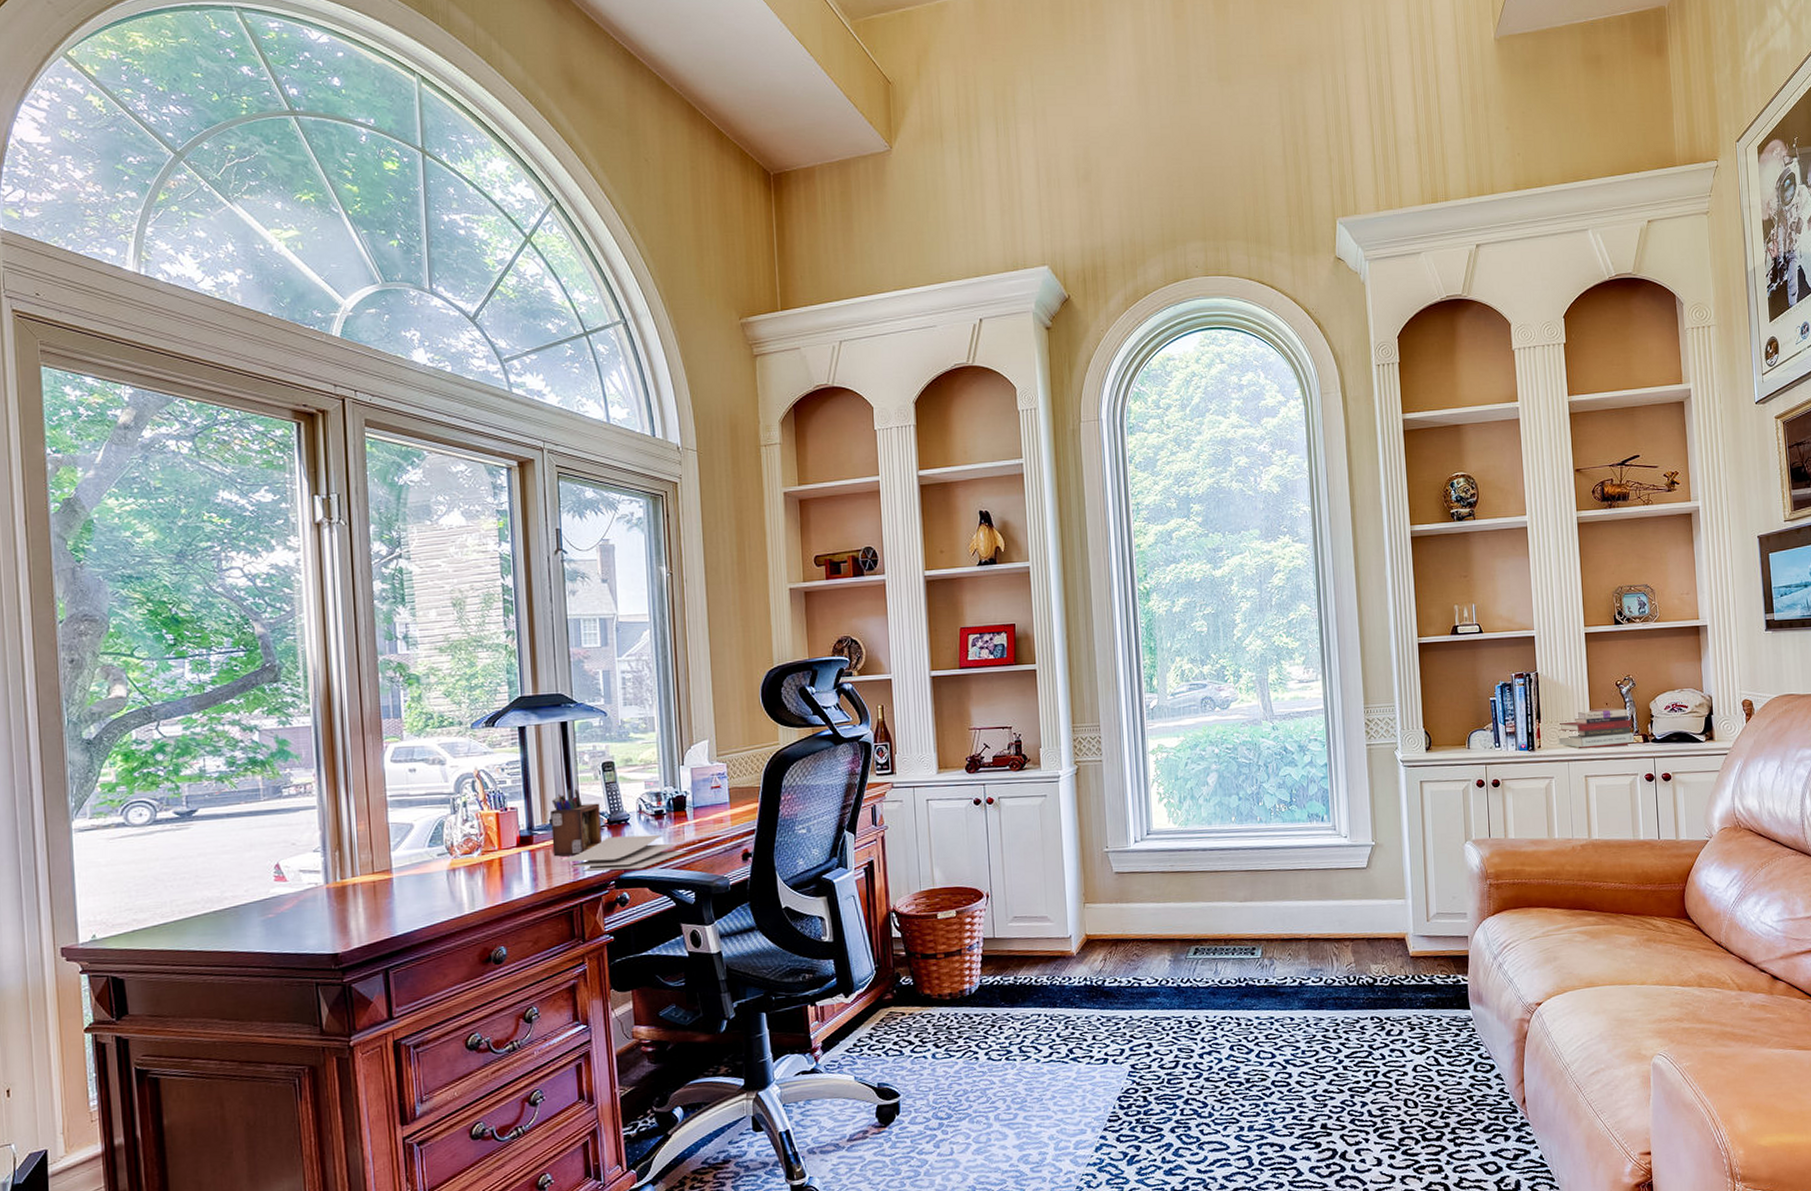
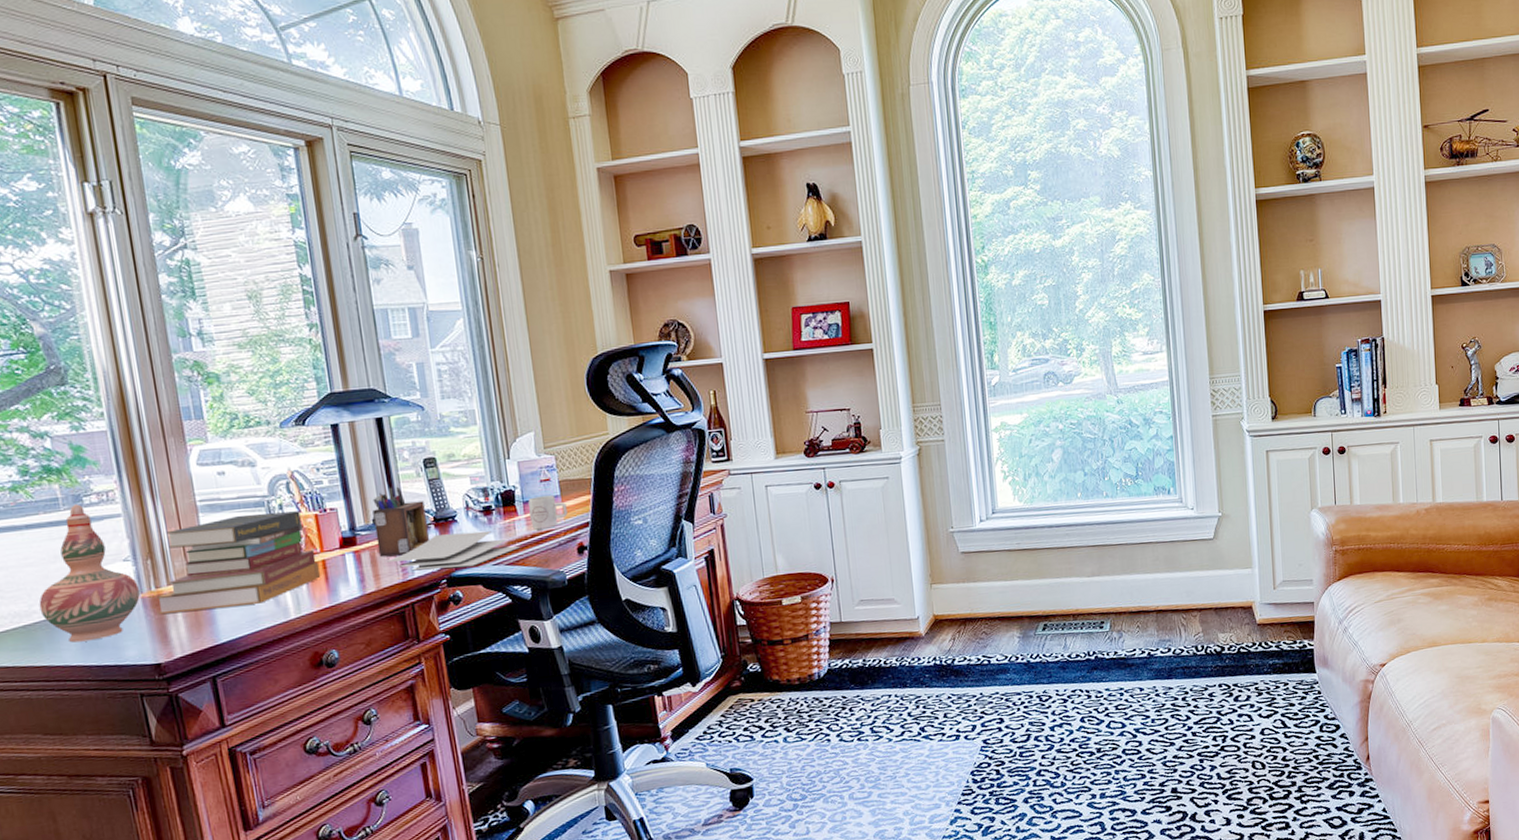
decorative vase: none [231,795,325,930] -> present [39,504,140,643]
books: none [340,809,496,906] -> present [156,511,320,615]
mug: none [698,802,735,835] -> present [528,495,568,530]
books: present [1557,707,1634,750] -> none [1403,370,1479,414]

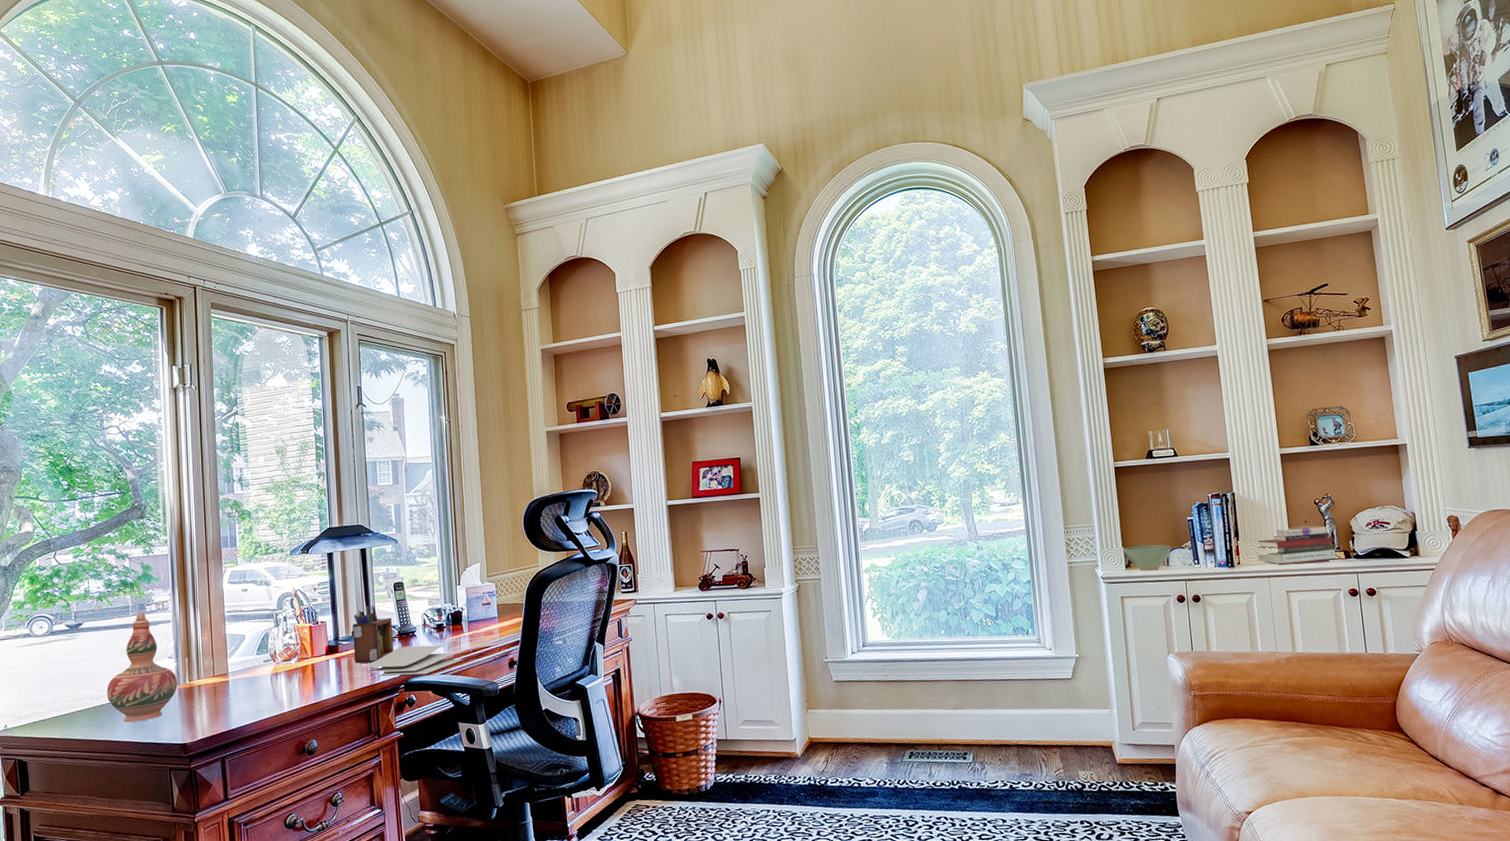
books: present [156,511,320,615] -> none [188,623,310,703]
mug: present [528,495,568,530] -> none [472,617,503,646]
bowl: none [1270,394,1320,423] -> present [1123,544,1172,571]
books: none [1403,370,1479,414] -> present [1257,525,1336,566]

